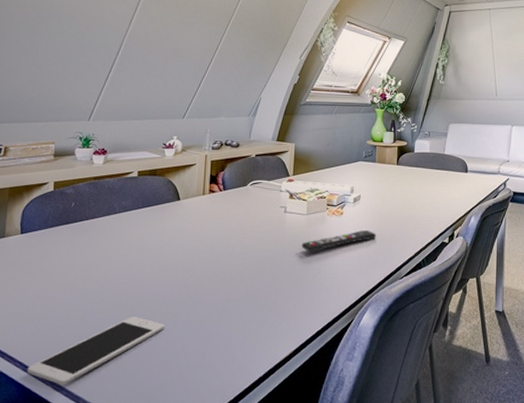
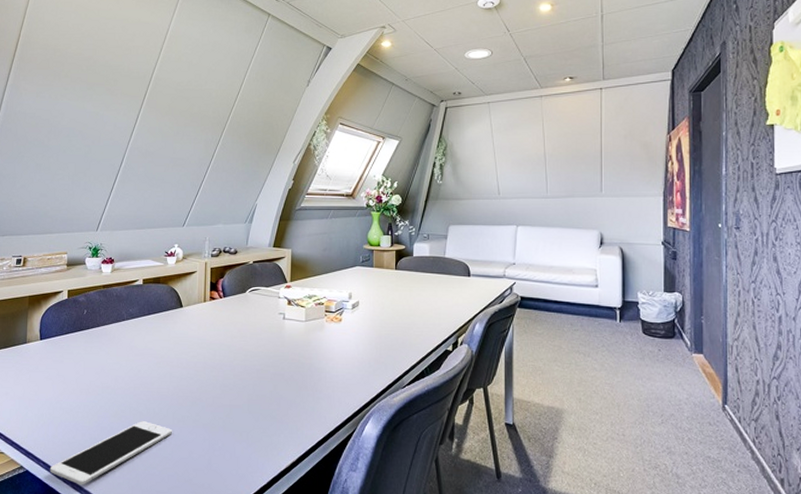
remote control: present [301,229,377,252] -> none [301,336,377,359]

